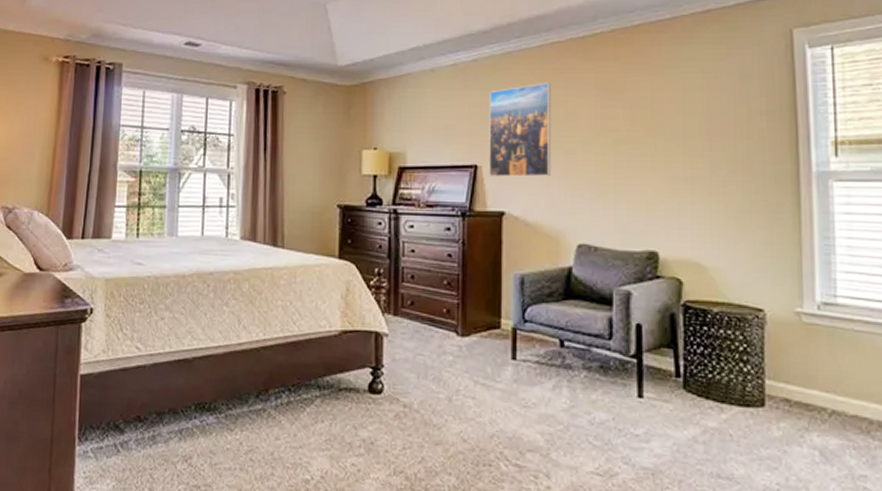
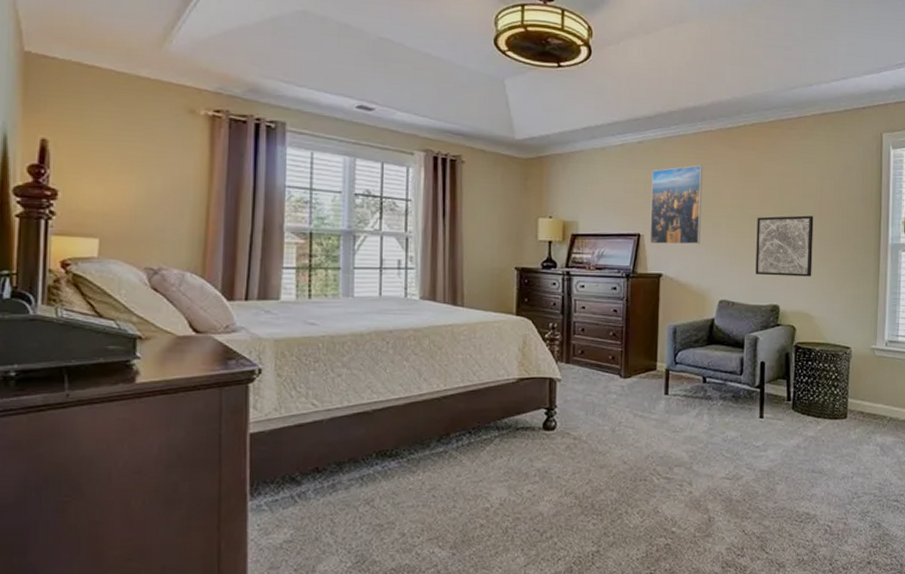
wall art: none [623,138,702,216] -> present [755,215,814,277]

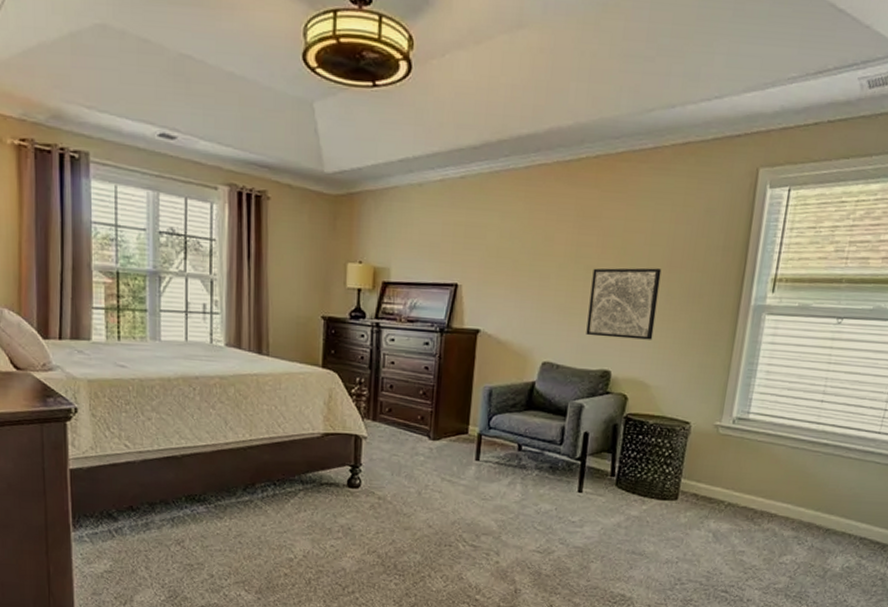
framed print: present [650,165,704,245] -> none [468,205,534,298]

